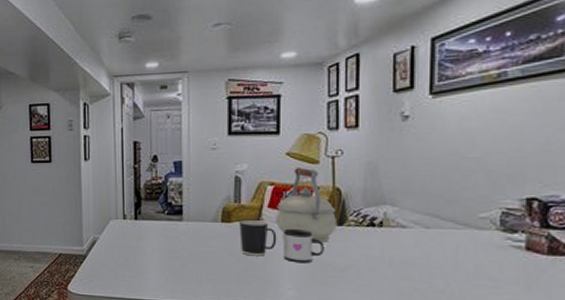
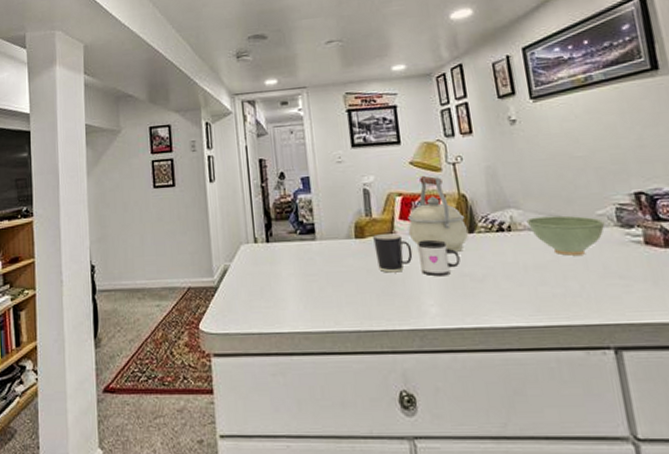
bowl: none [400,215,486,255] -> present [526,215,605,256]

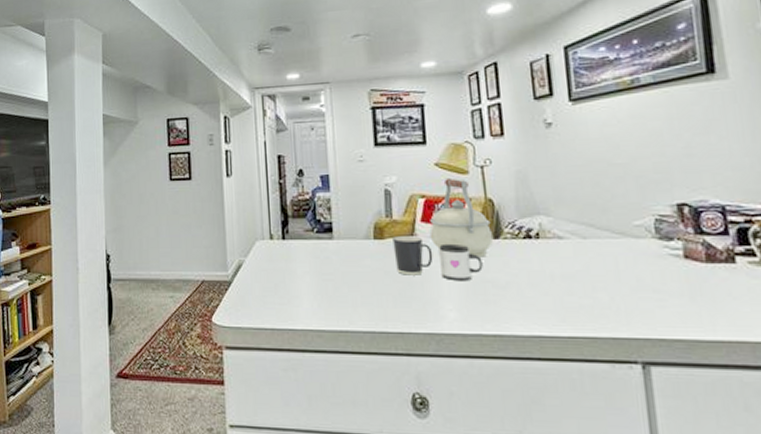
bowl: present [526,215,605,256] -> none [556,224,642,266]

